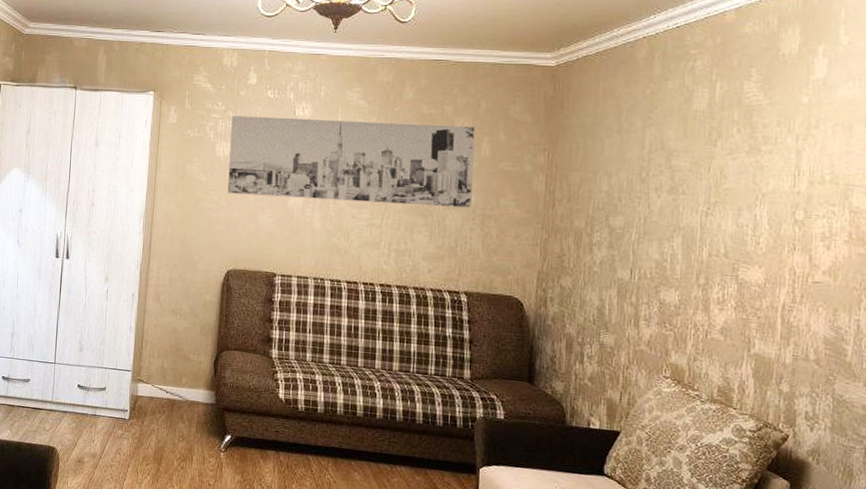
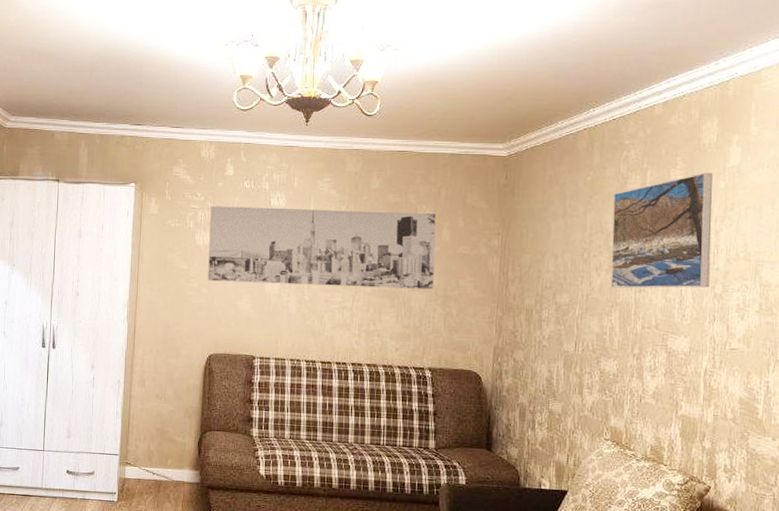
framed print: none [672,85,793,213] -> present [611,172,712,289]

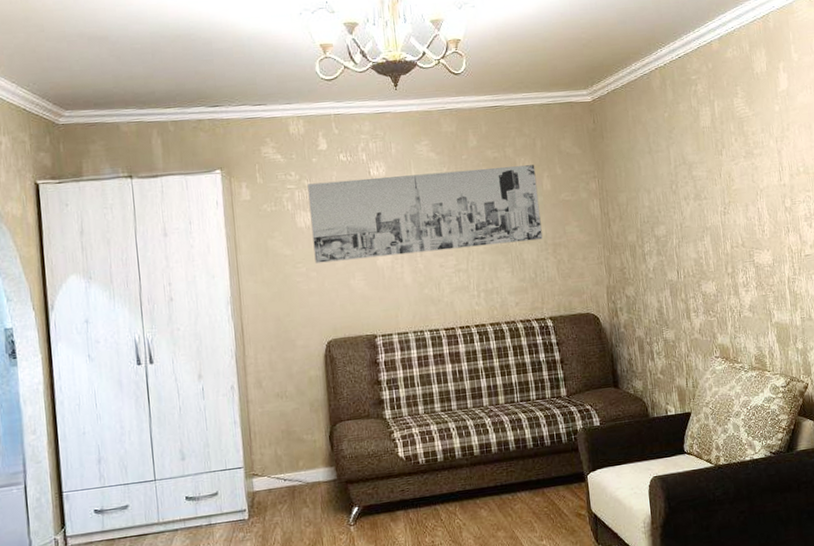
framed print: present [611,172,712,289] -> none [690,98,781,214]

